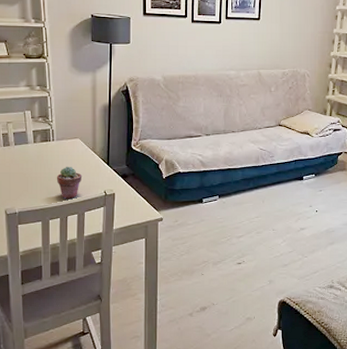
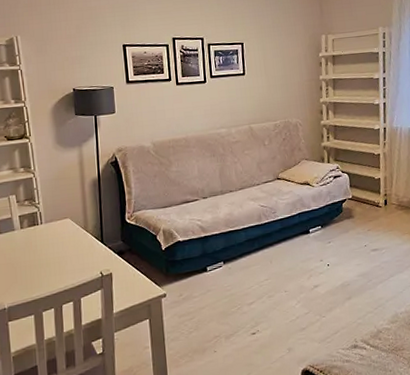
potted succulent: present [56,166,83,199] -> none [47,249,76,286]

